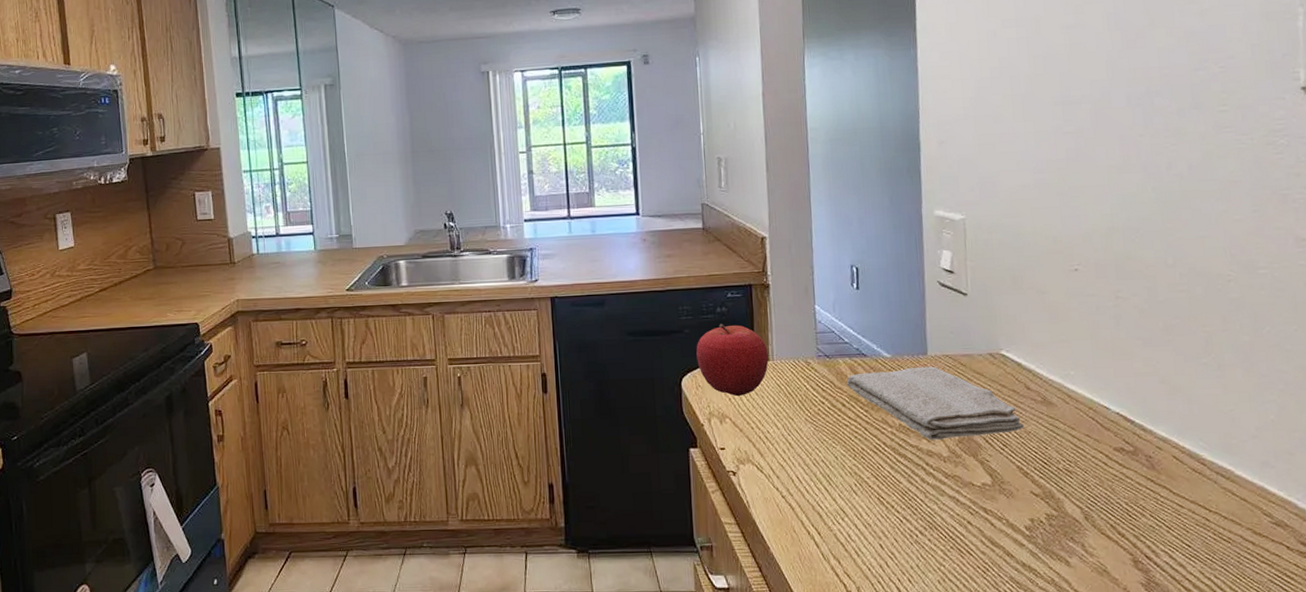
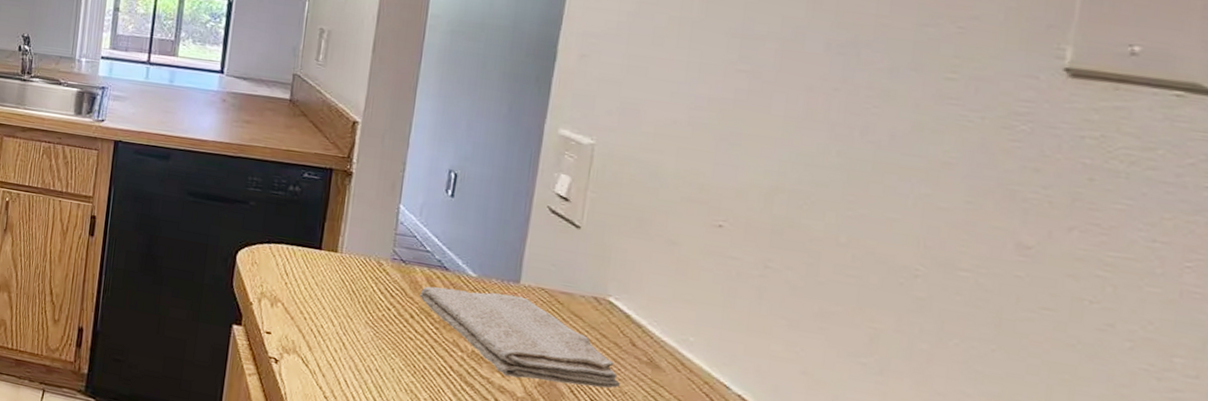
fruit: present [696,324,769,397] -> none [257,203,338,283]

